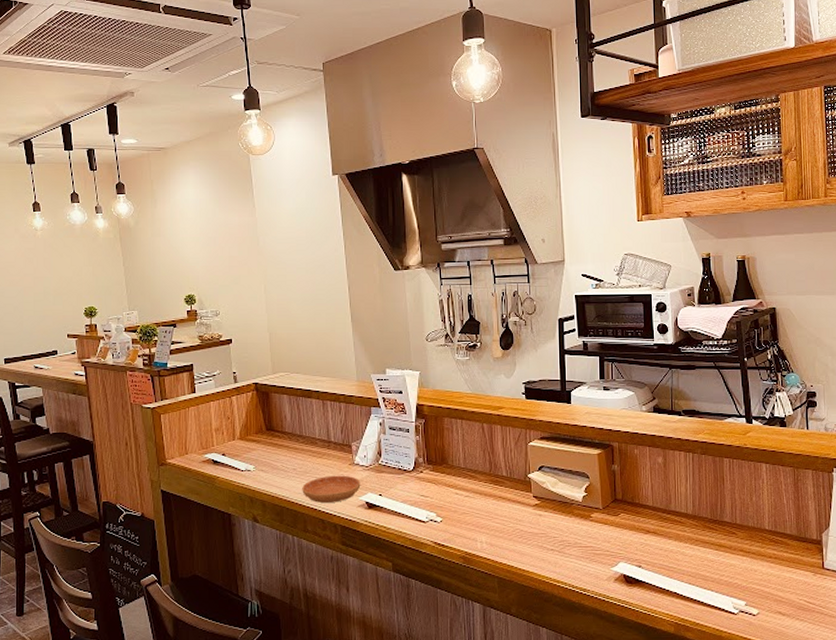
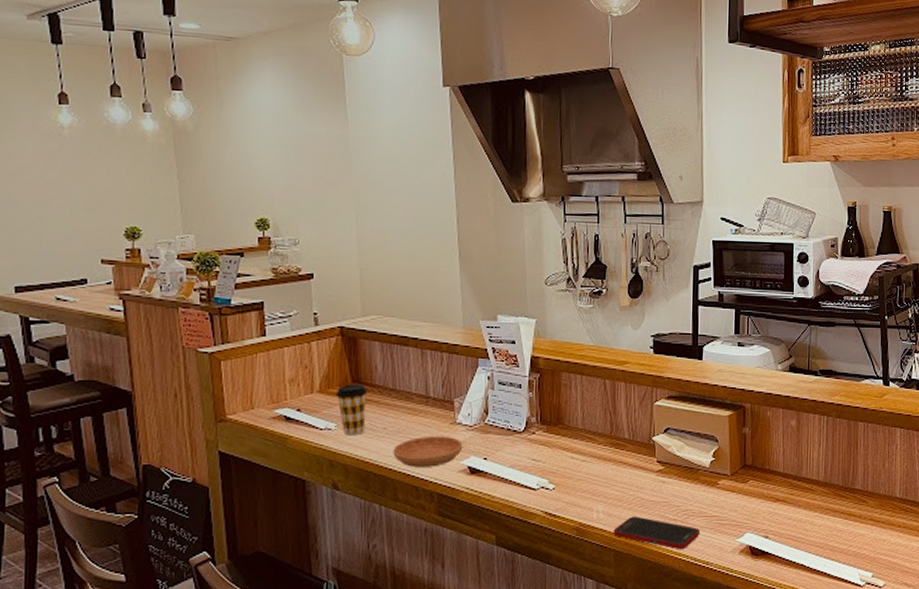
coffee cup: none [253,432,279,476] -> present [335,384,367,436]
cell phone: none [496,546,577,578] -> present [613,516,701,550]

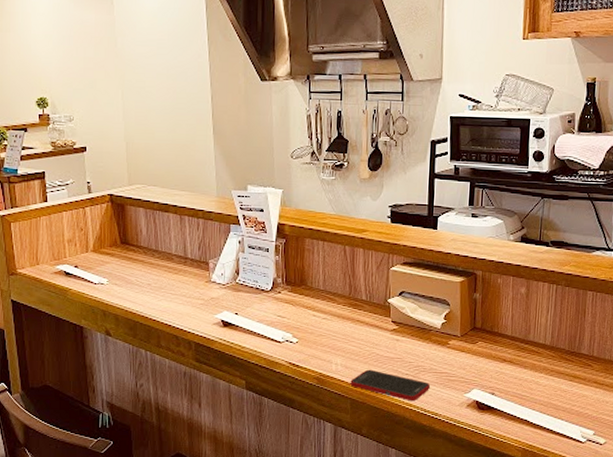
coffee cup: present [335,384,367,436] -> none [107,245,134,290]
saucer: present [393,436,463,467] -> none [156,292,217,319]

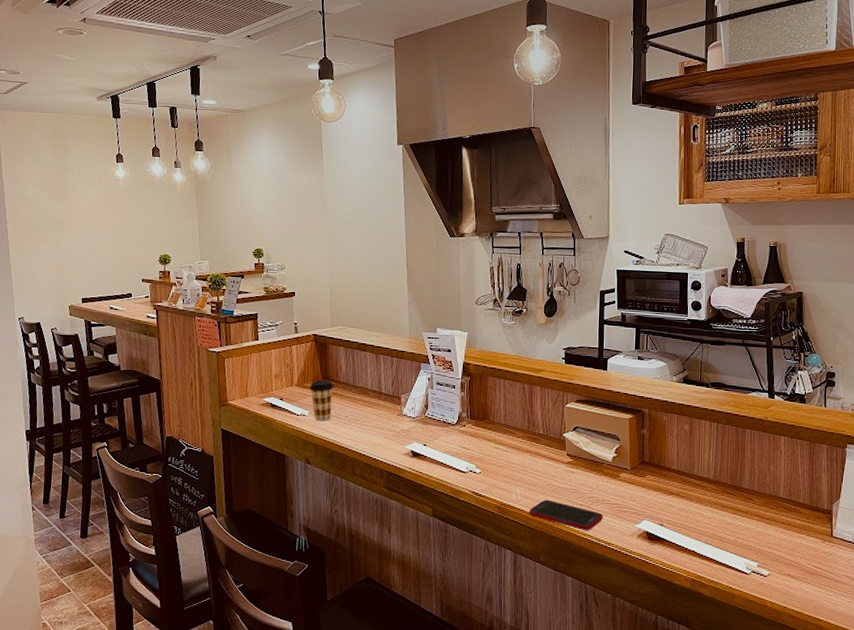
coffee cup: none [107,245,134,290] -> present [309,380,333,421]

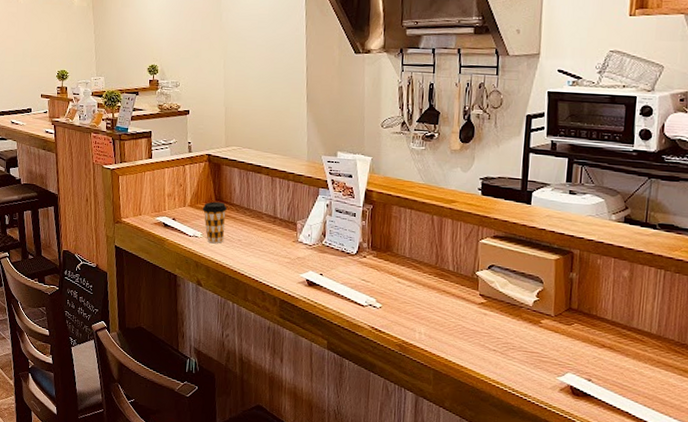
cell phone: present [529,499,604,531] -> none [434,341,520,379]

